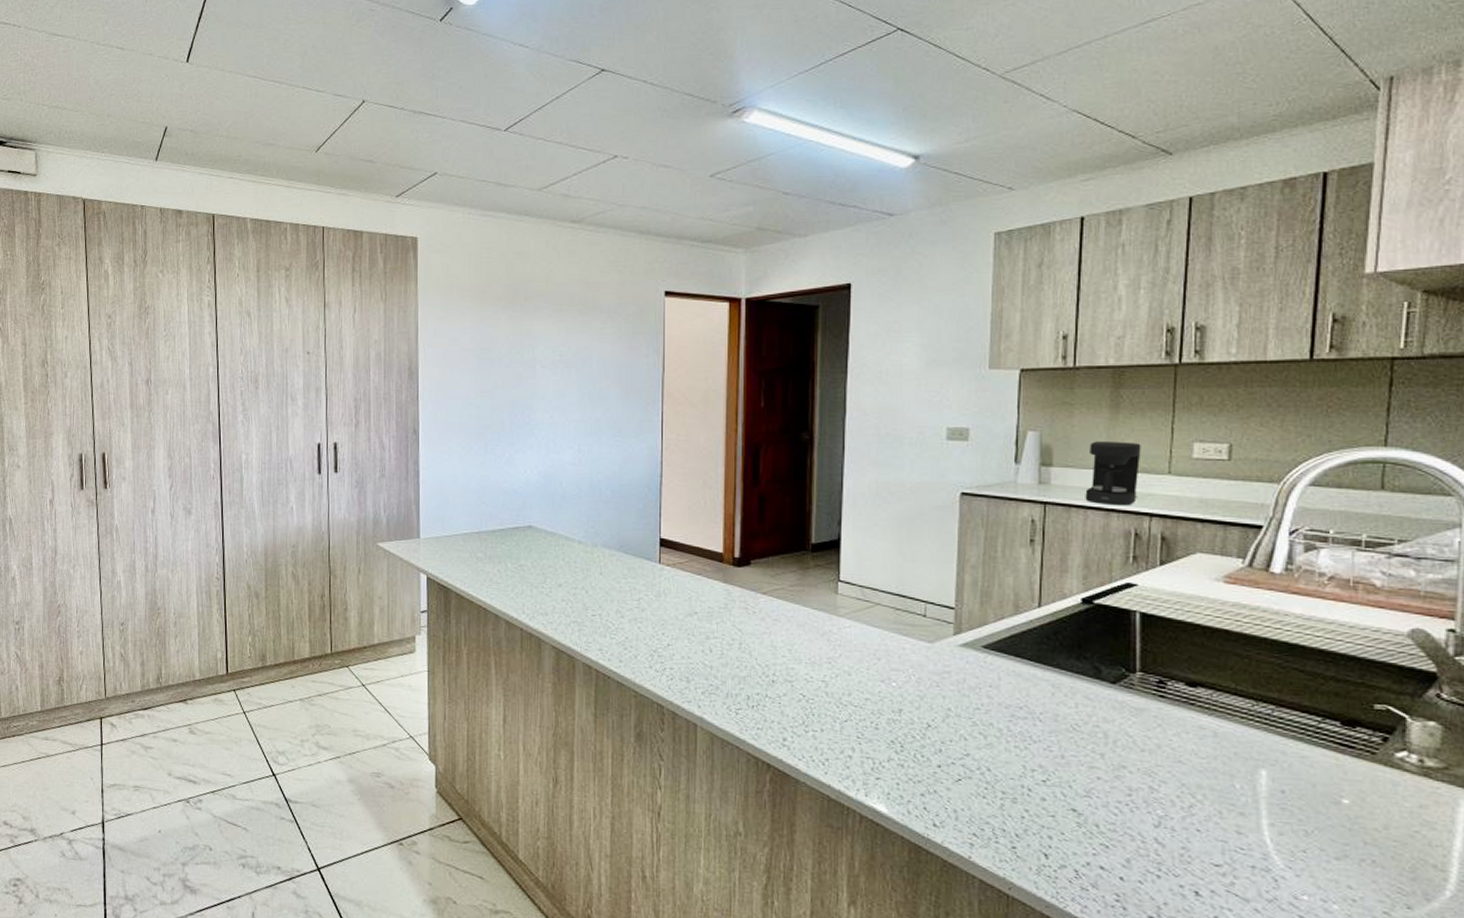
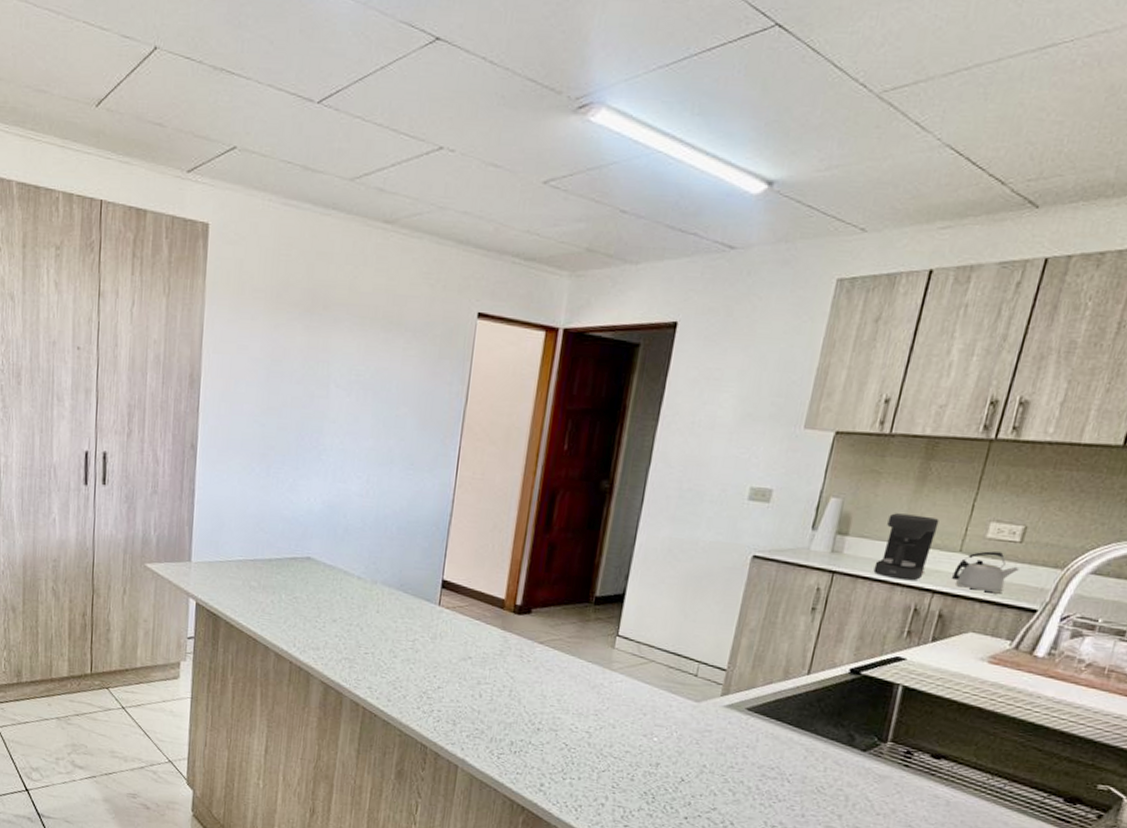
kettle: none [1165,471,1234,512] -> present [951,551,1020,594]

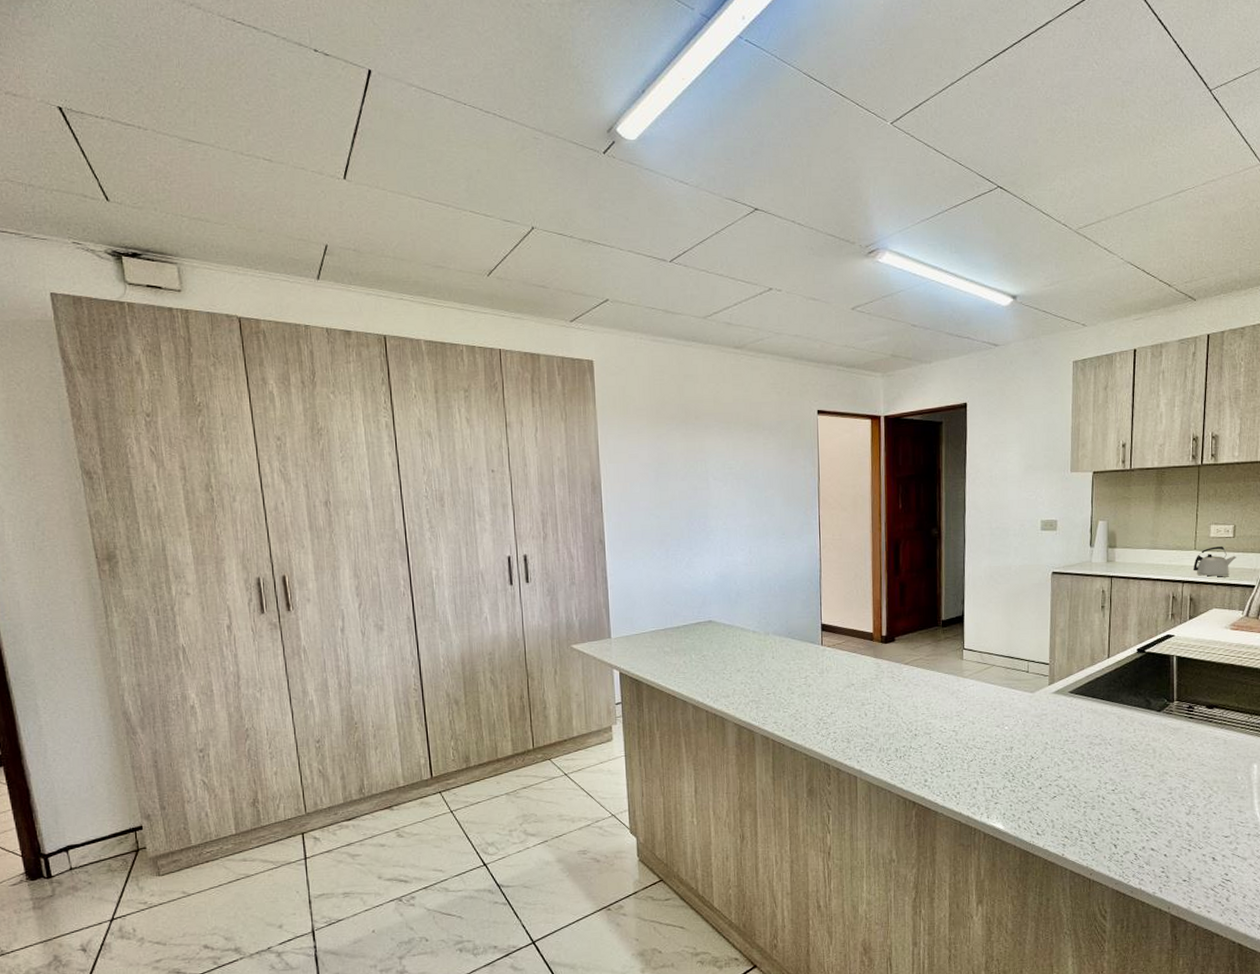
coffee maker: present [873,513,939,581] -> none [1139,526,1176,576]

